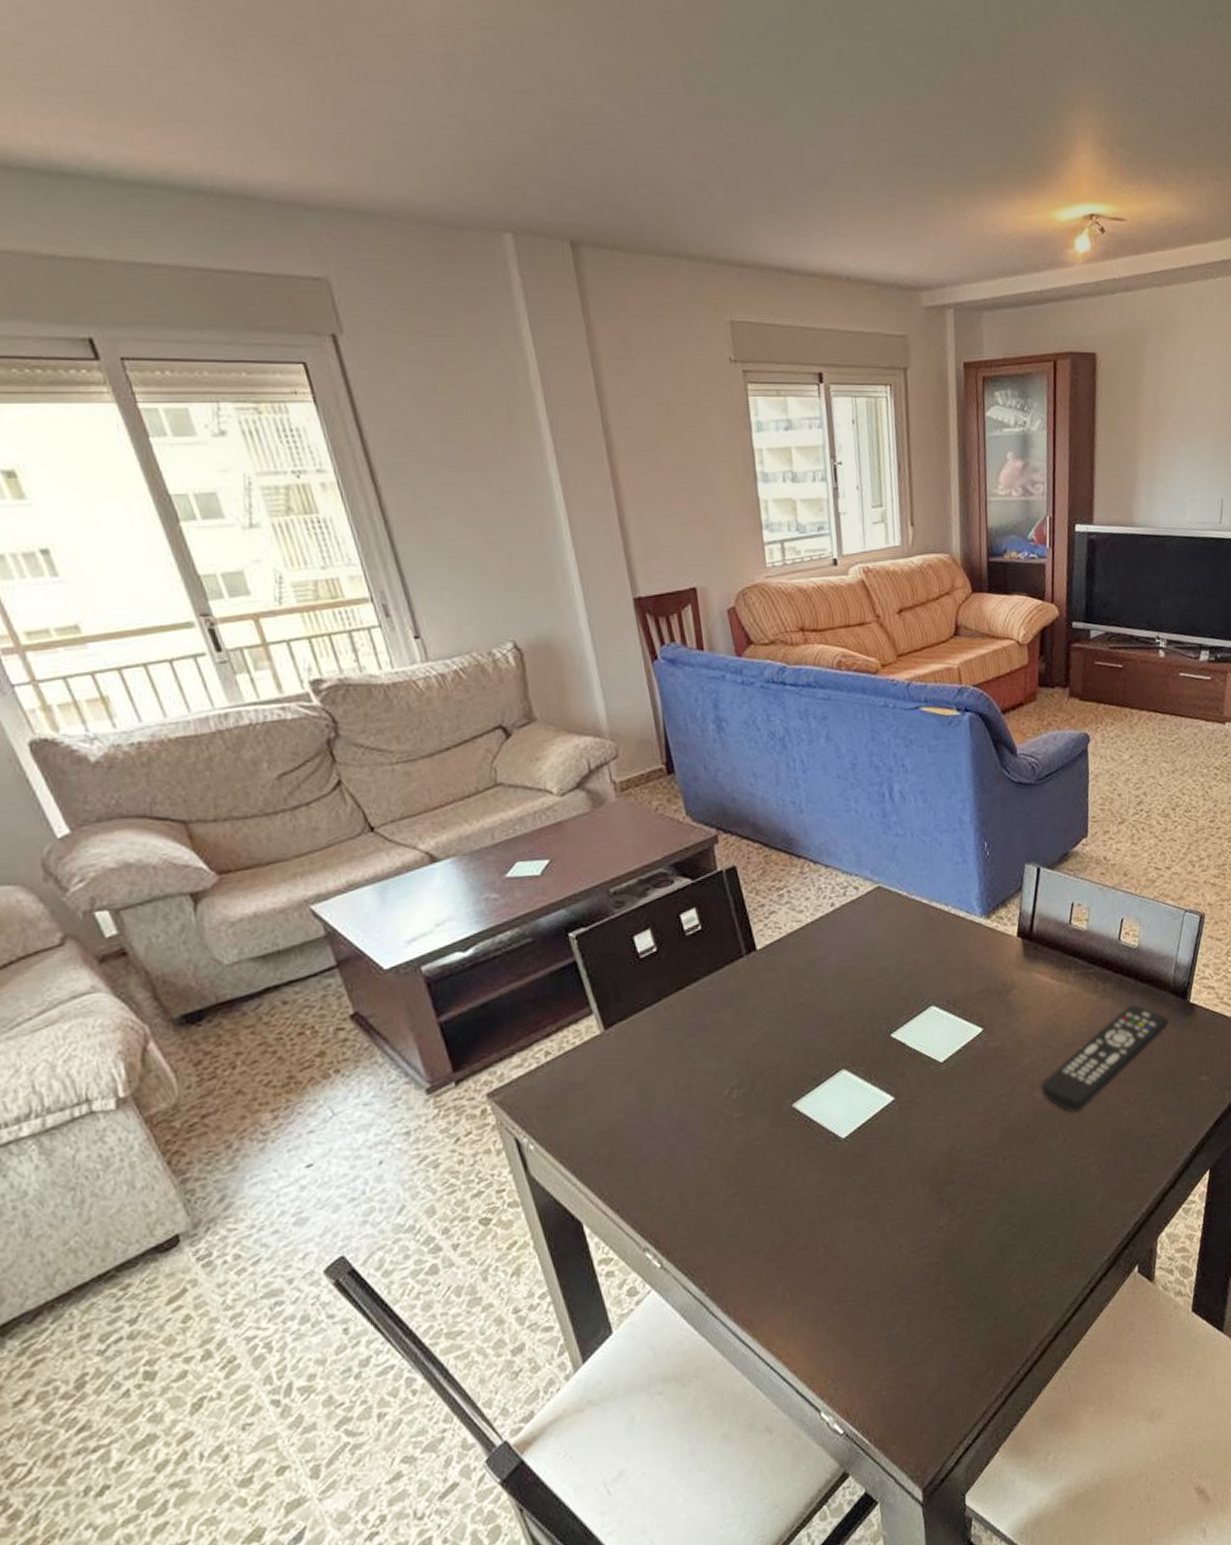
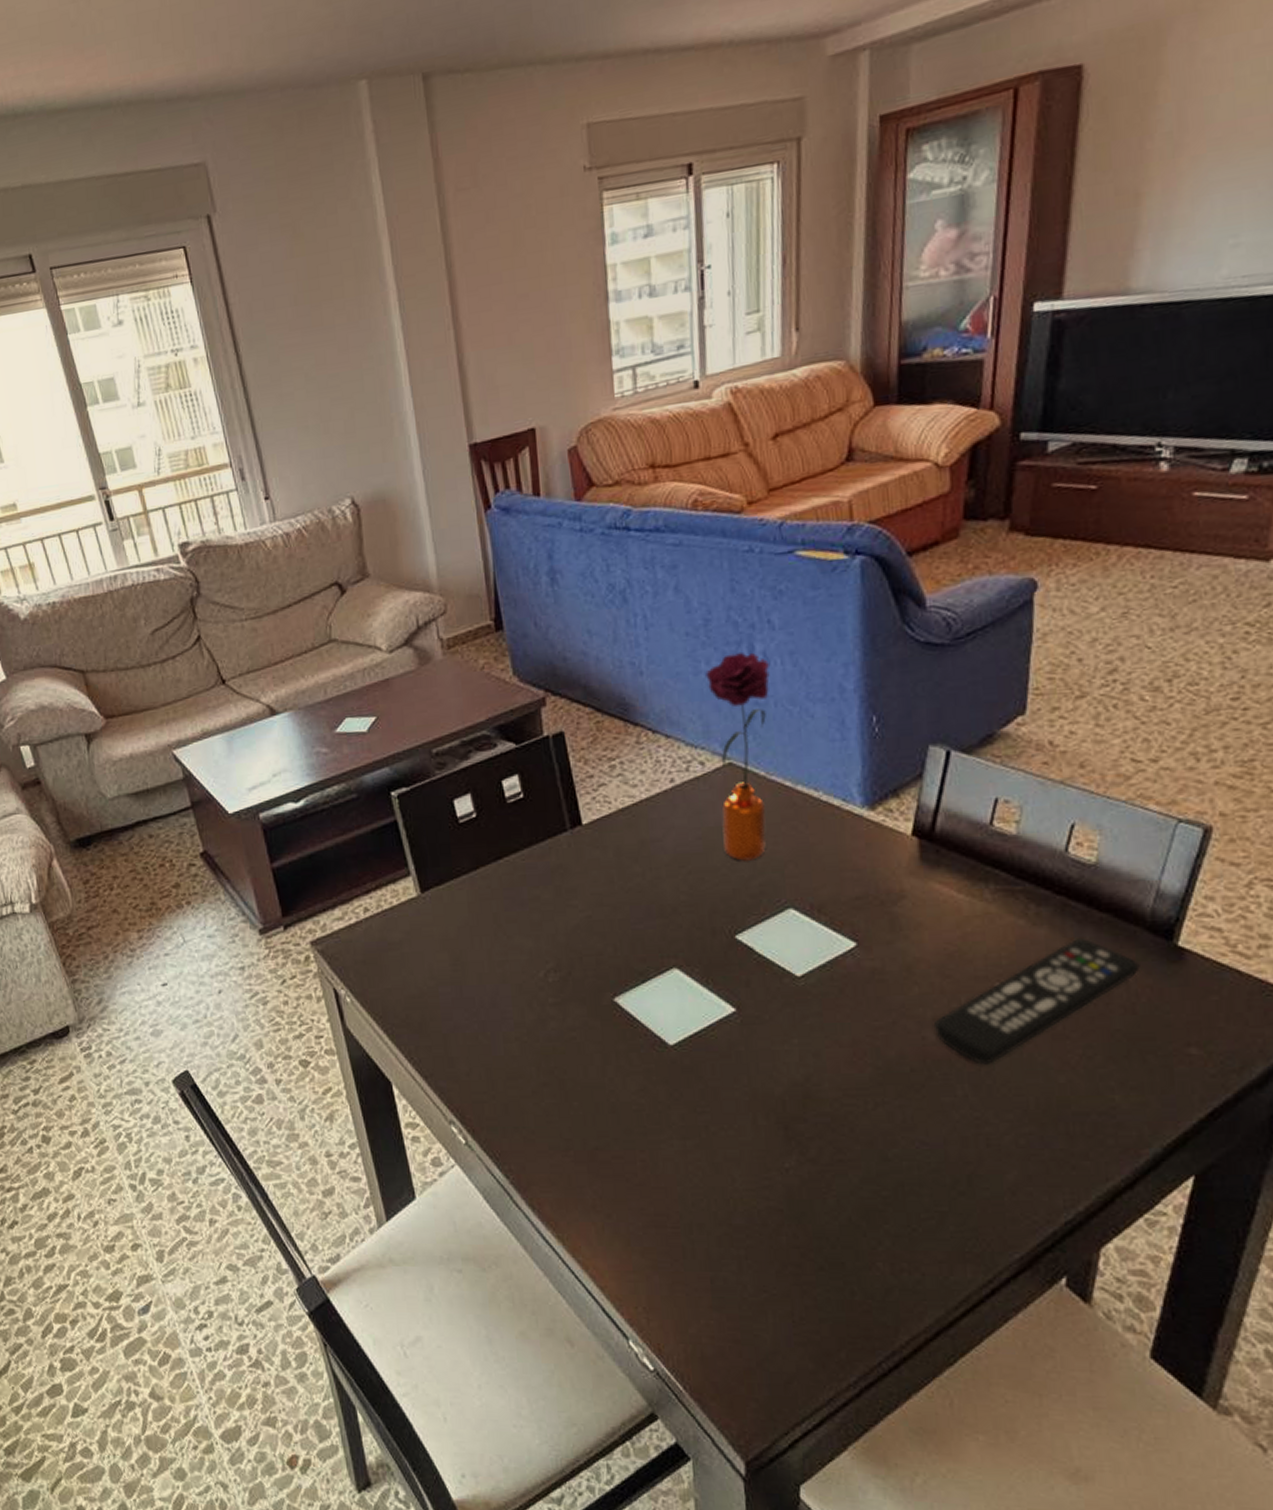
flower: none [855,791,911,970] -> present [706,651,771,861]

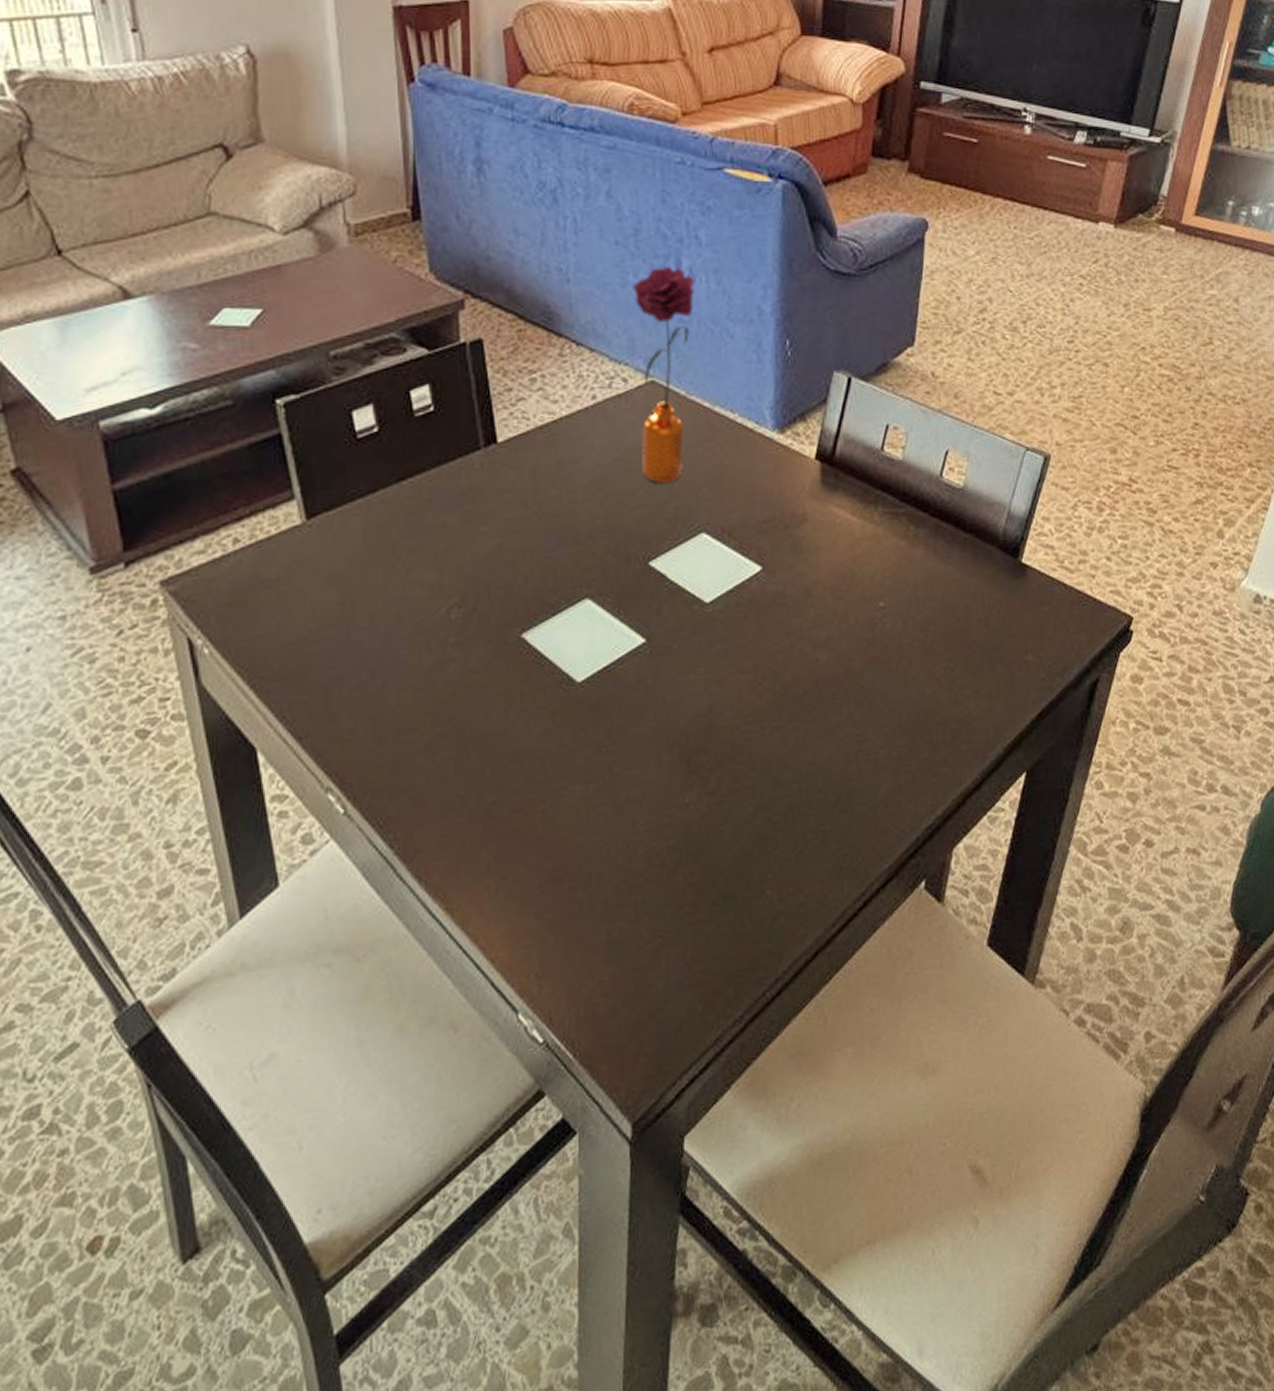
remote control: present [935,937,1140,1065] -> none [827,556,993,682]

